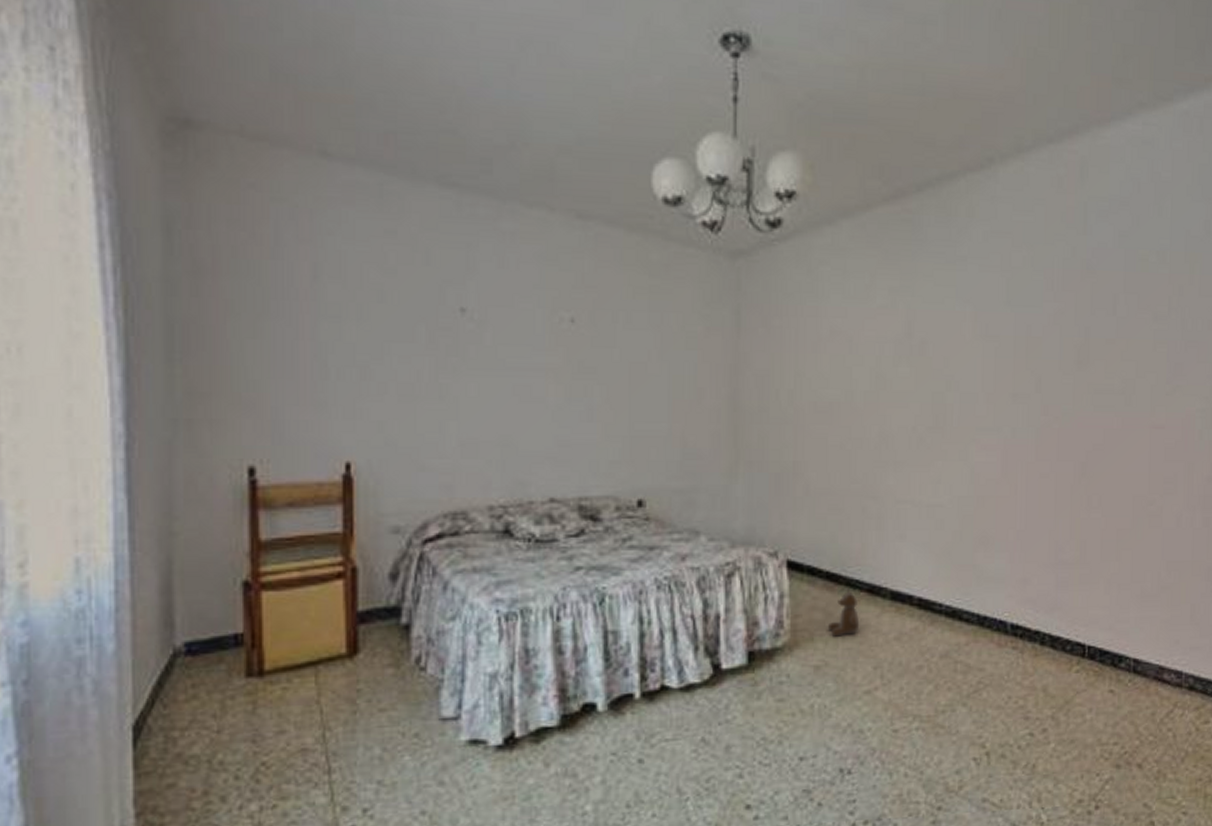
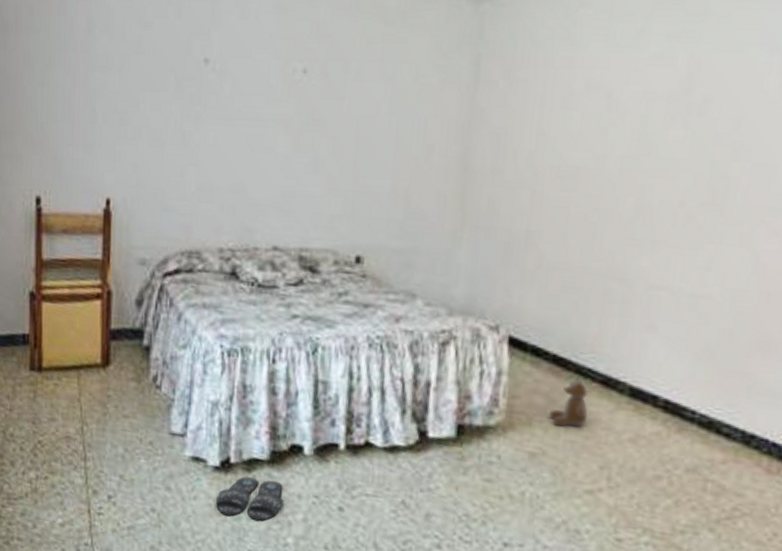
slippers: none [501,746,580,799] -> present [216,476,285,522]

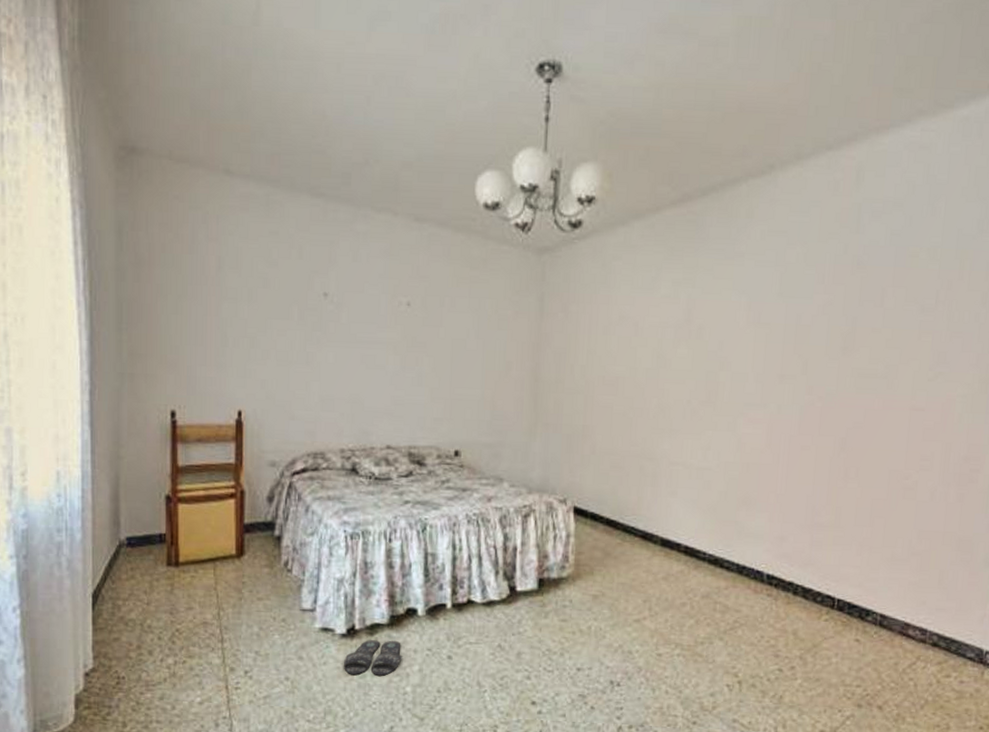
stuffed bear: present [548,375,589,427] -> none [605,532,634,573]

